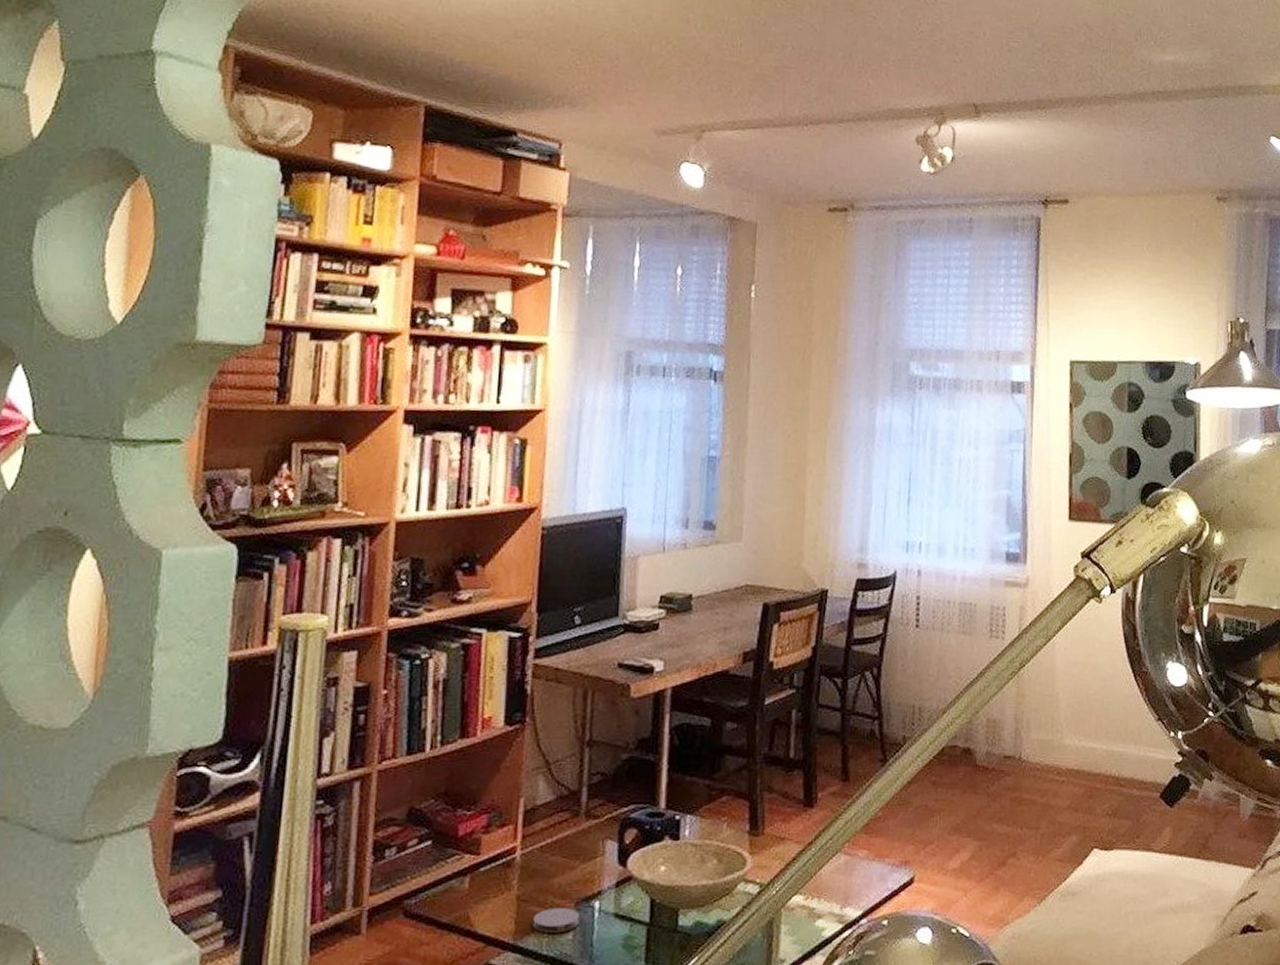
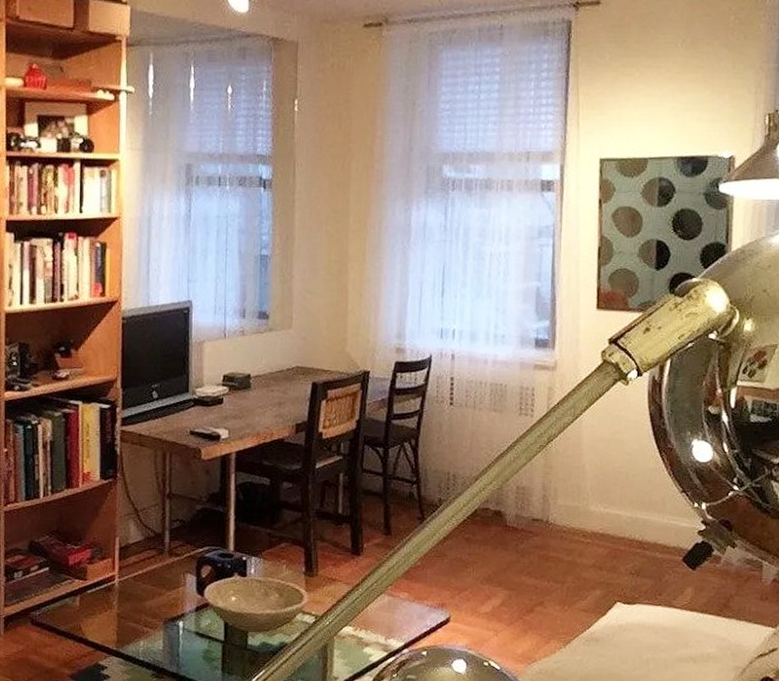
coaster: present [533,908,580,933] -> none [131,625,168,644]

